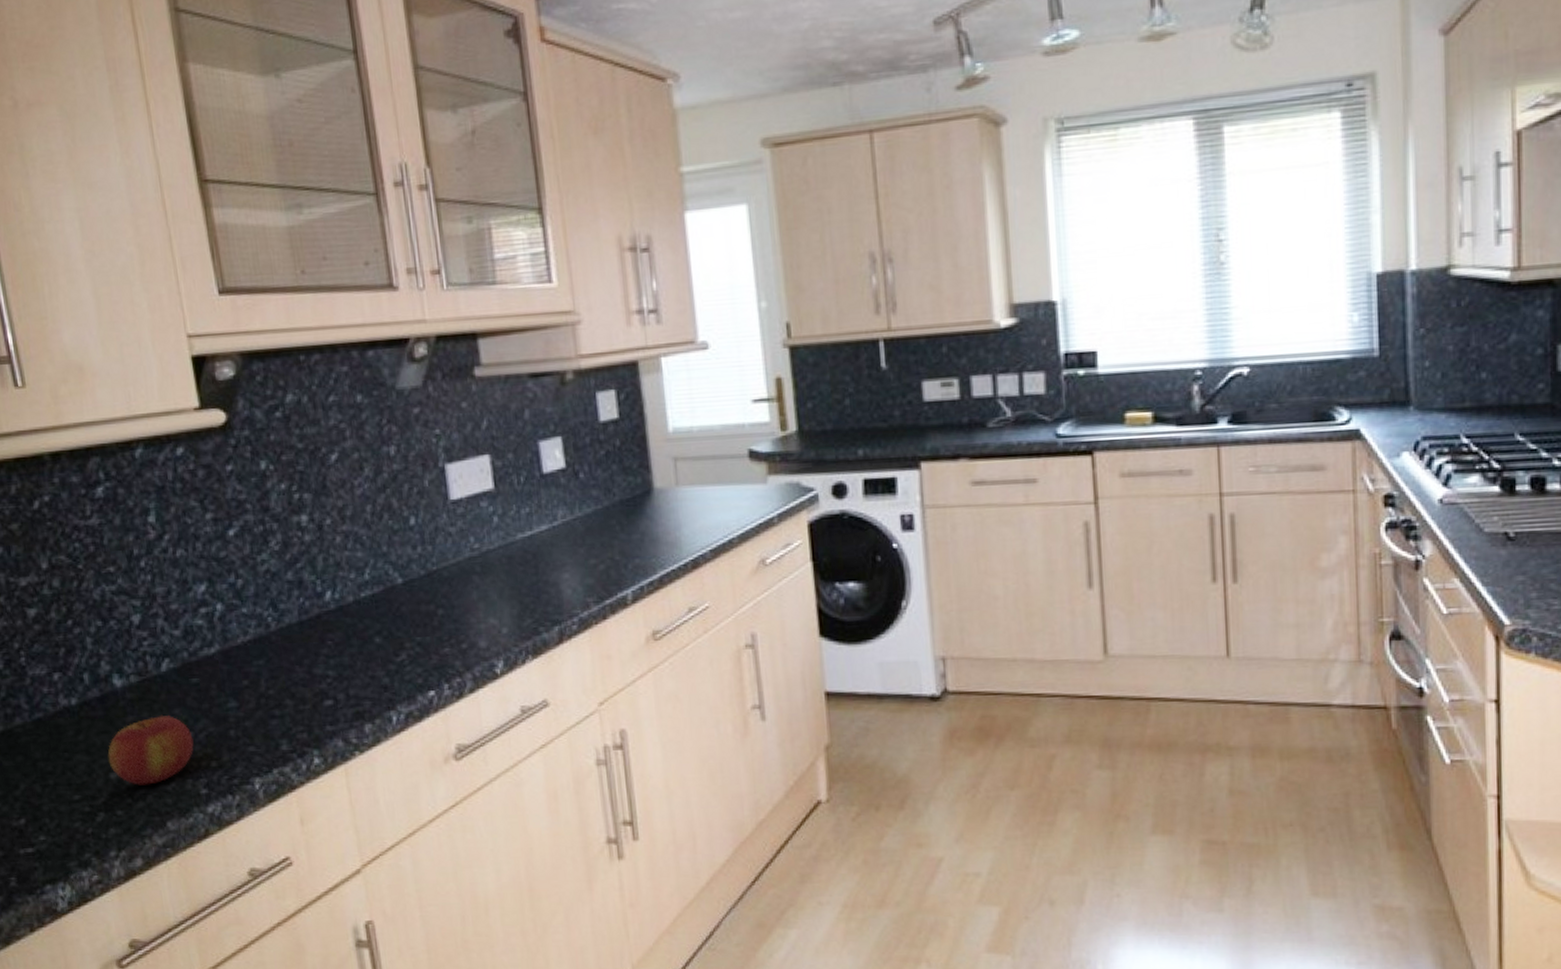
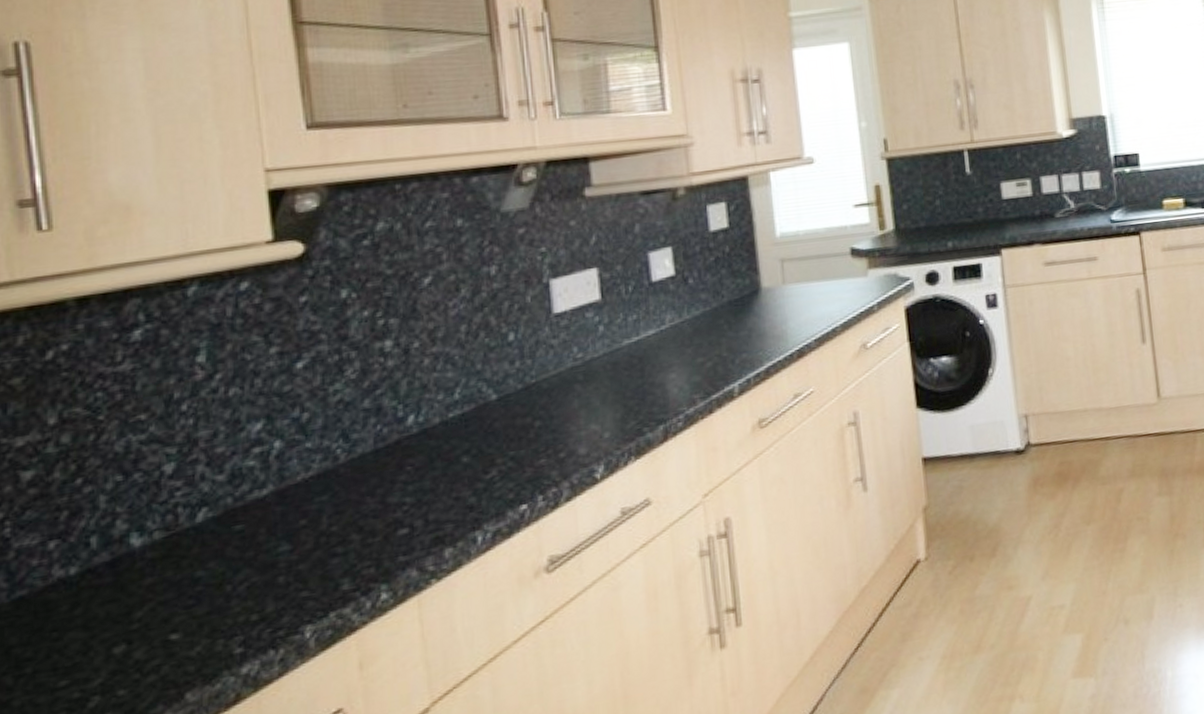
apple: present [107,716,194,785] -> none [113,570,230,657]

